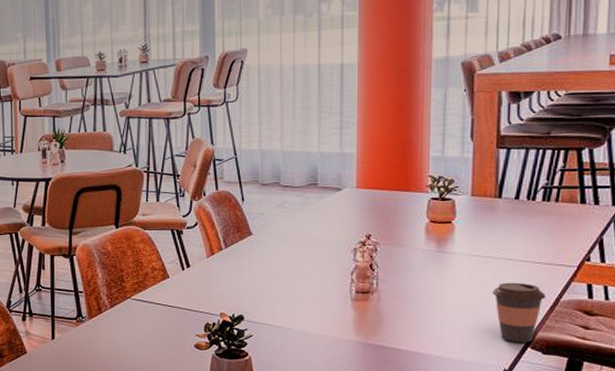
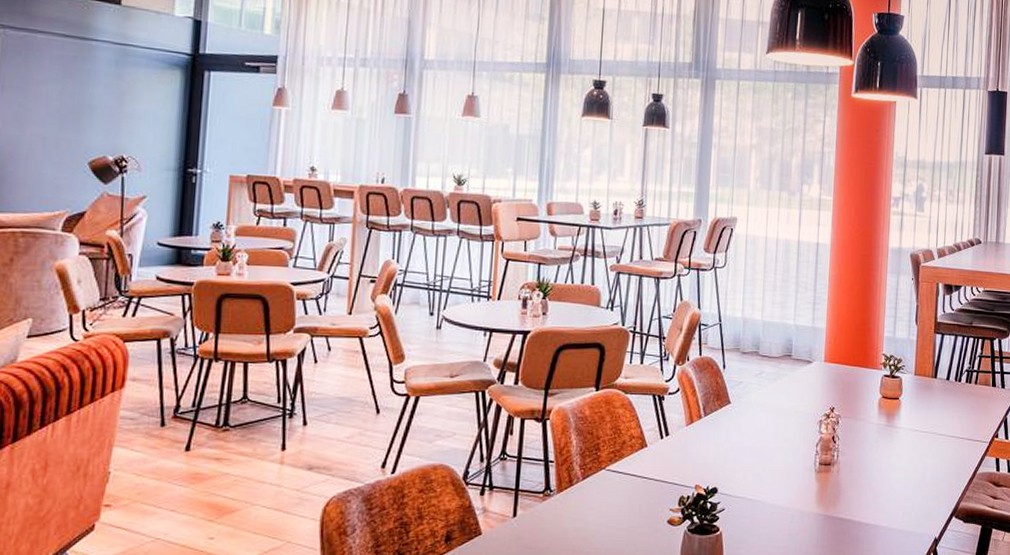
coffee cup: present [492,282,546,343] -> none [927,456,967,512]

